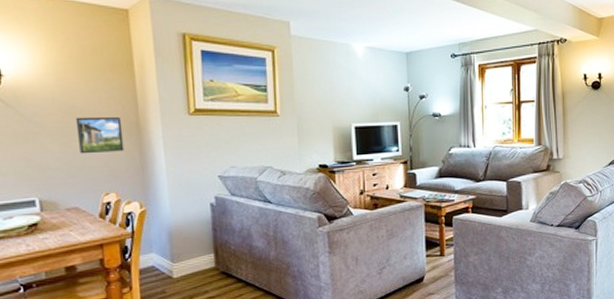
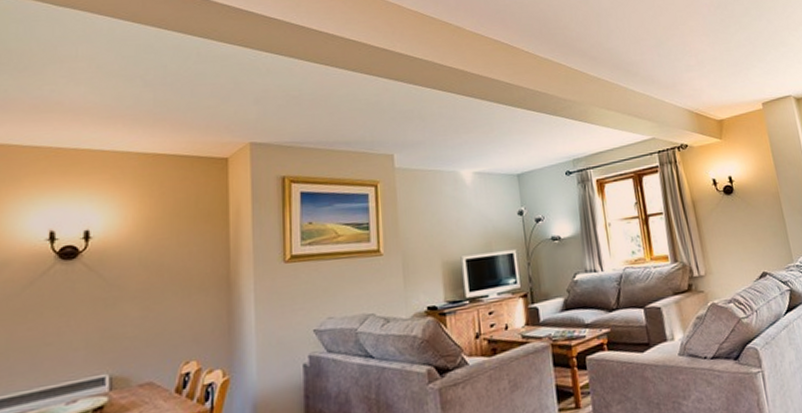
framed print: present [75,116,125,154] -> none [161,272,211,318]

